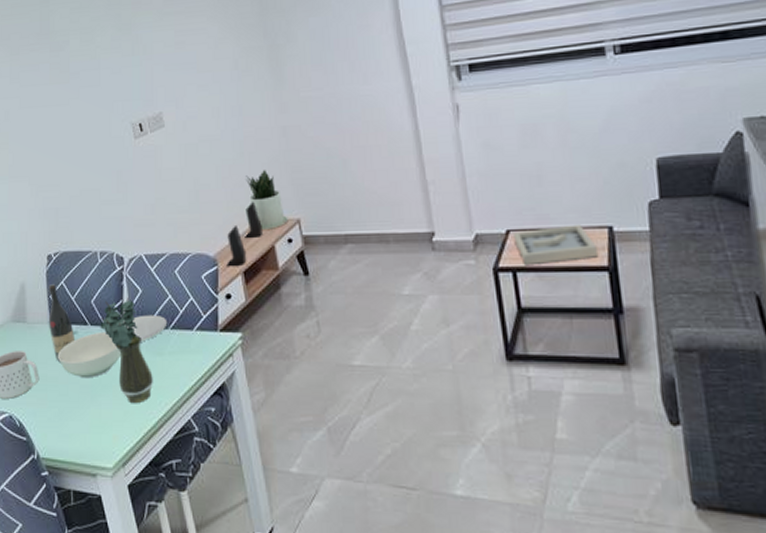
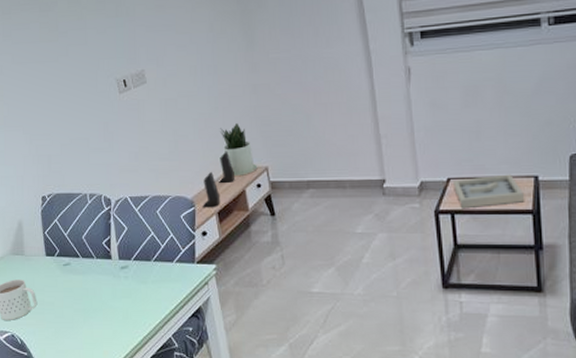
wine bottle: present [48,284,76,362] -> none [43,222,69,289]
bowl: present [57,331,121,379] -> none [53,263,109,303]
vase: present [100,296,153,404] -> none [90,233,138,325]
plate: present [123,314,168,342] -> none [111,249,151,272]

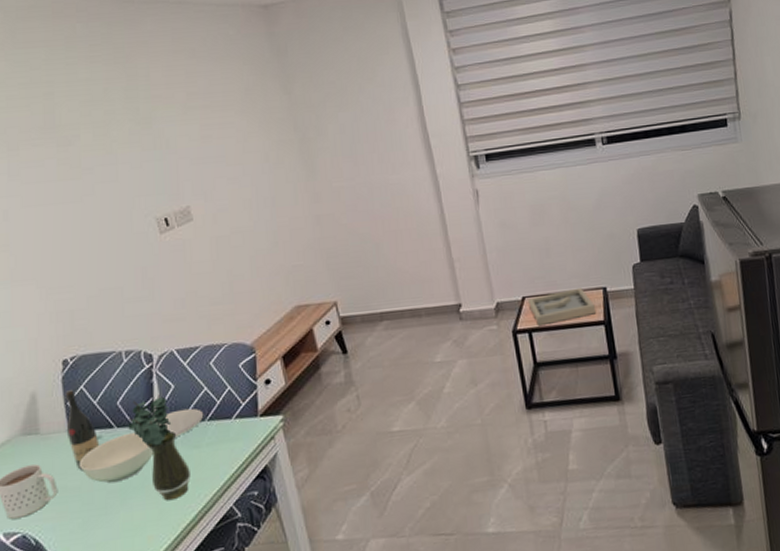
wine bottle: none [43,222,69,289] -> present [65,390,100,470]
bowl: none [53,263,109,303] -> present [78,432,153,483]
vase: none [90,233,138,325] -> present [128,393,191,501]
plate: none [111,249,151,272] -> present [154,408,204,438]
speaker: present [203,150,234,208] -> none [264,288,300,354]
planter: present [220,123,258,177] -> none [281,258,326,316]

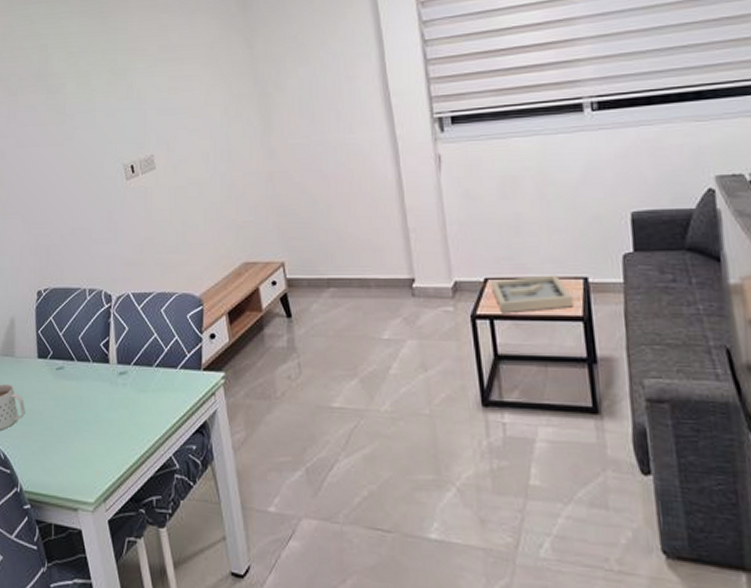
wine bottle: present [65,390,100,470] -> none [35,320,62,396]
bowl: present [78,432,153,483] -> none [43,367,105,414]
vase: present [128,393,191,501] -> none [86,334,136,440]
plate: present [154,408,204,438] -> none [109,352,152,379]

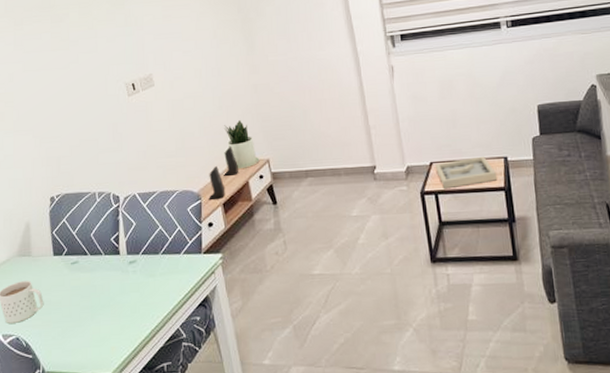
speaker: none [212,243,247,308] -> present [209,146,238,201]
planter: none [233,214,273,273] -> present [224,120,260,170]

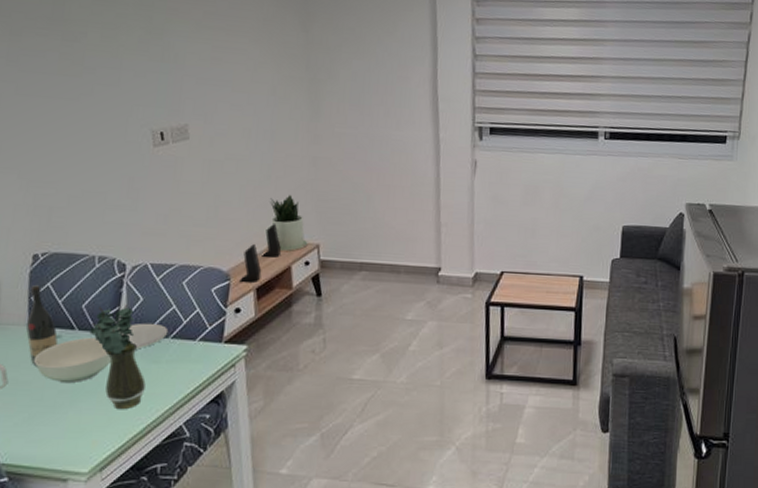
wine bottle: none [51,222,77,288] -> present [25,285,59,365]
bowl: none [60,259,117,301] -> present [33,337,111,384]
vase: none [99,229,146,319] -> present [89,304,146,410]
plate: none [119,243,159,267] -> present [118,323,169,350]
decorative tray: present [436,156,498,189] -> none [506,272,570,303]

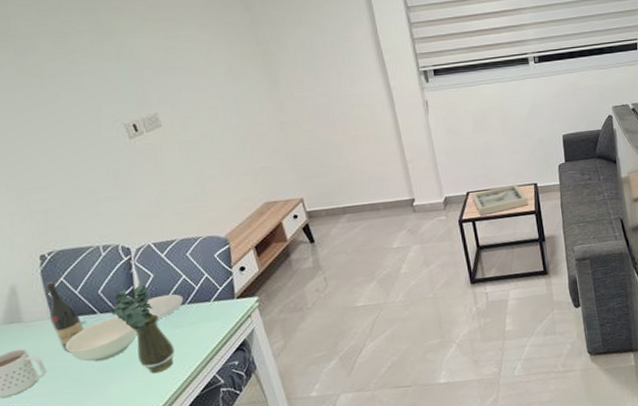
speaker: present [239,223,281,283] -> none [236,187,270,245]
planter: present [270,195,308,252] -> none [250,160,293,211]
decorative tray: none [506,272,570,303] -> present [472,184,529,216]

